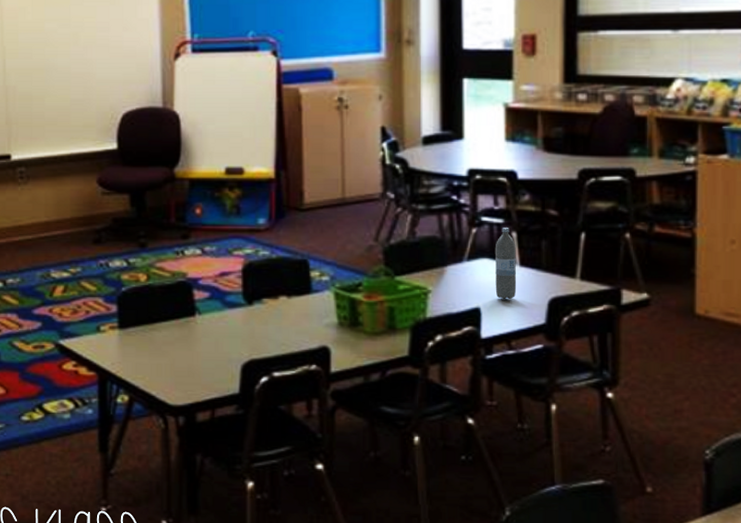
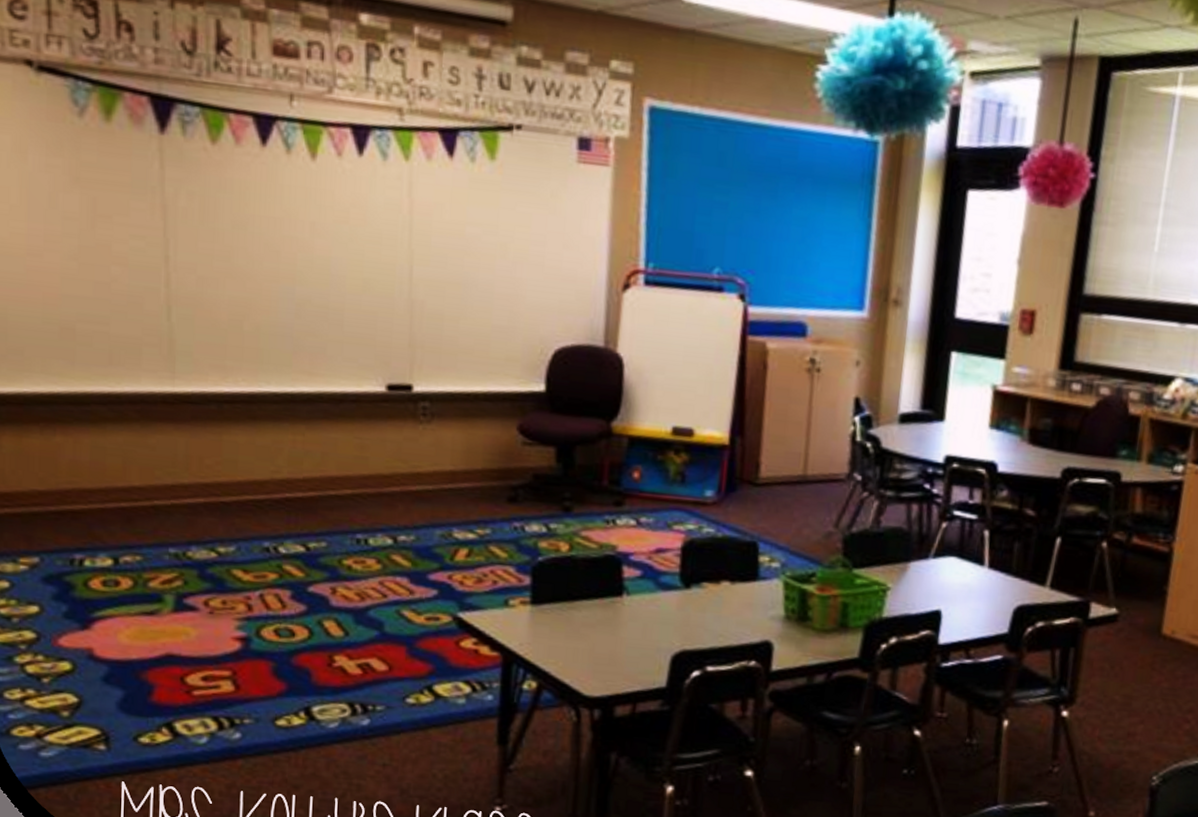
water bottle: present [494,228,517,300] -> none [959,524,987,604]

